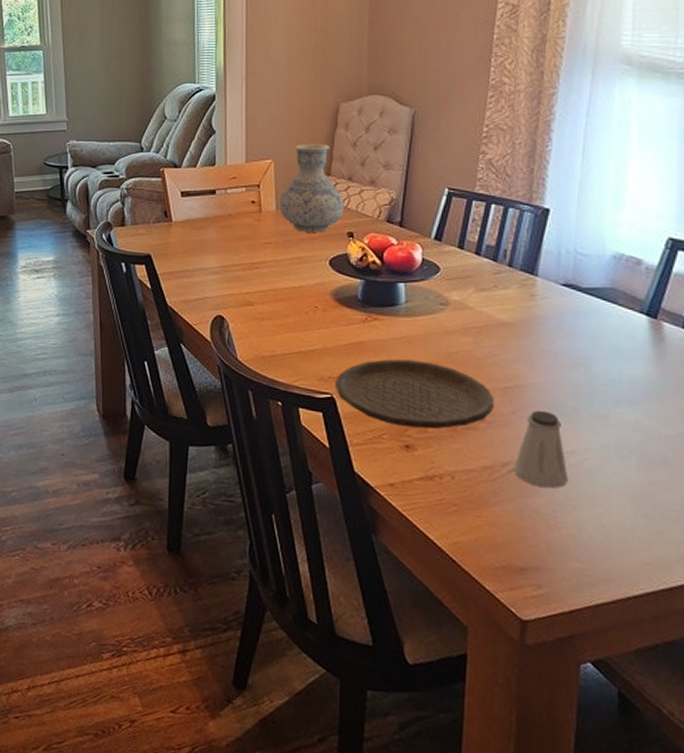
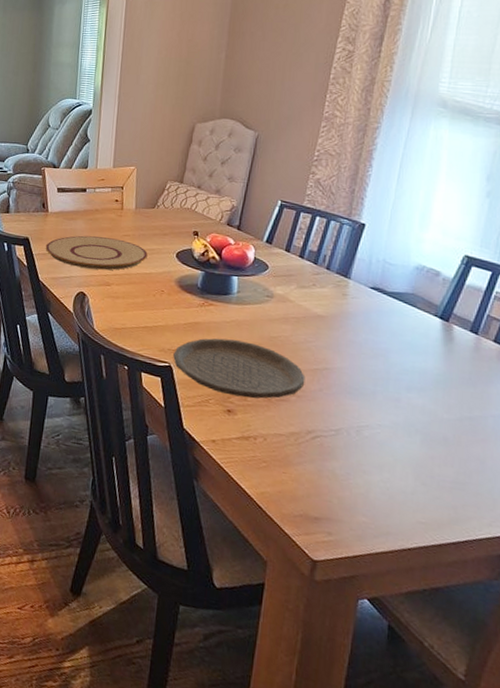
plate: none [171,247,295,287] -> present [45,235,148,270]
vase: present [279,143,345,232] -> none [138,155,193,230]
saltshaker: present [513,410,568,489] -> none [316,389,362,455]

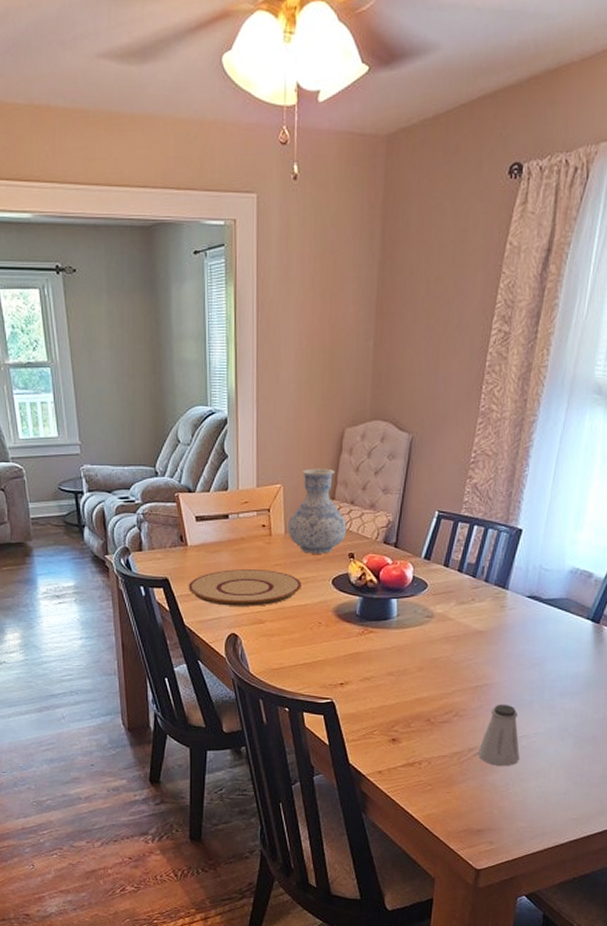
vase: none [138,155,193,230] -> present [288,468,347,554]
plate: present [173,338,306,399] -> none [335,666,467,724]
saltshaker: none [316,389,362,455] -> present [477,704,520,766]

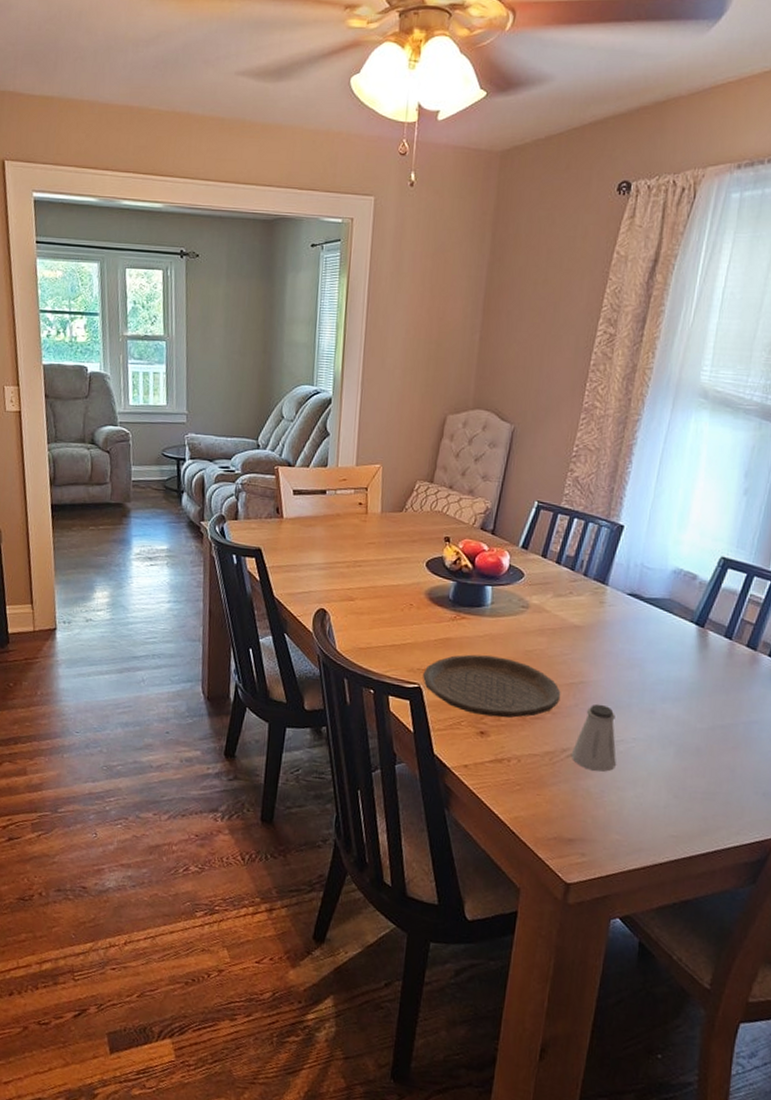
plate: present [188,569,301,606] -> none [280,544,395,583]
vase: present [288,468,347,554] -> none [384,451,444,536]
plate: none [335,666,467,724] -> present [423,654,561,718]

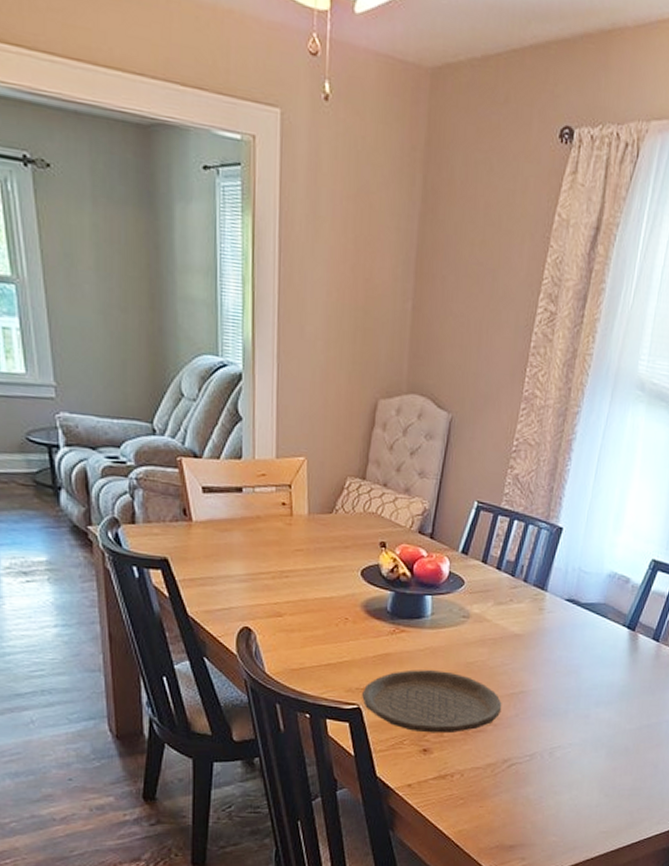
saltshaker: present [570,704,616,772] -> none [511,712,554,778]

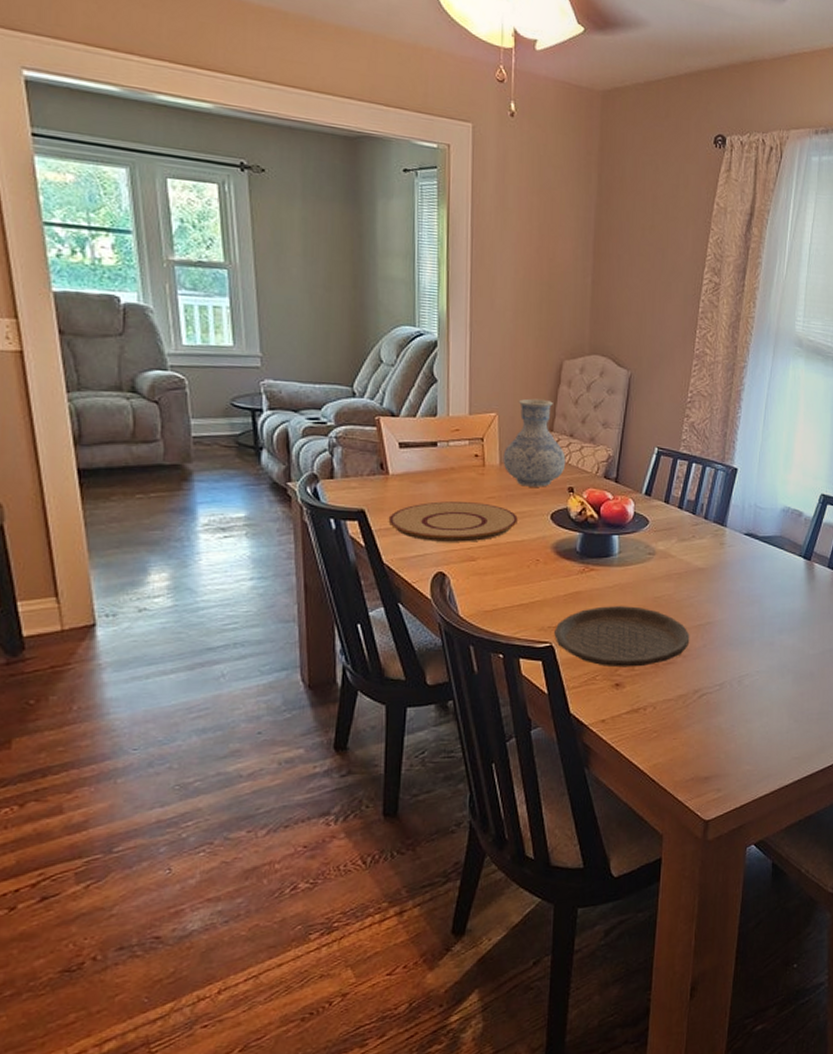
plate: none [192,552,326,597] -> present [388,501,518,542]
vase: none [311,441,379,541] -> present [503,398,566,487]

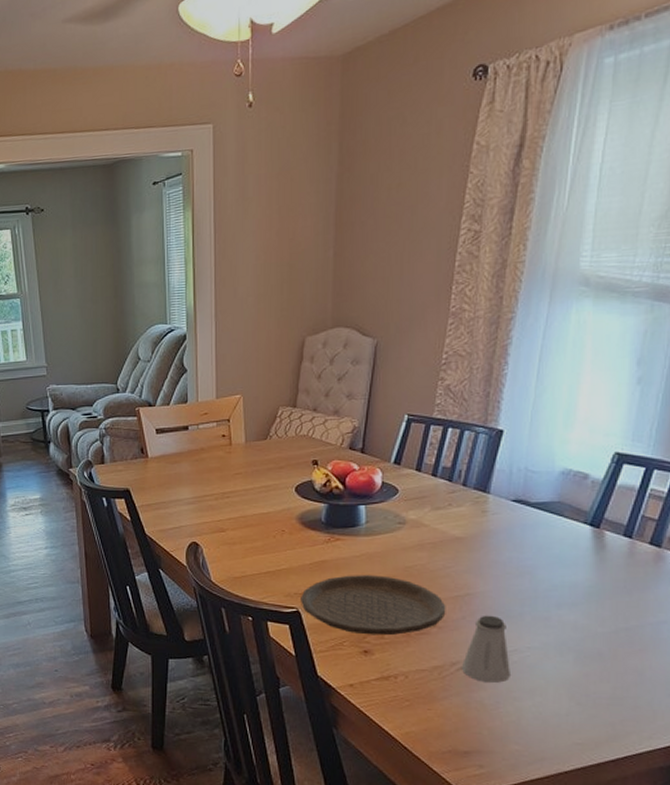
plate: present [388,501,518,542] -> none [149,479,263,515]
vase: present [503,398,566,487] -> none [248,377,310,462]
saltshaker: none [702,642,743,707] -> present [461,615,510,683]

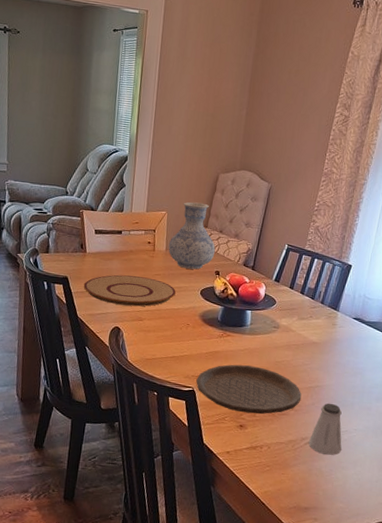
plate: none [149,479,263,515] -> present [83,275,176,307]
vase: none [248,377,310,462] -> present [168,201,216,270]

